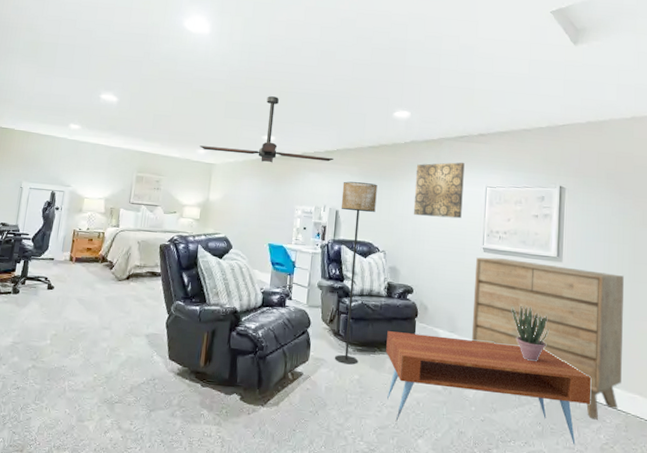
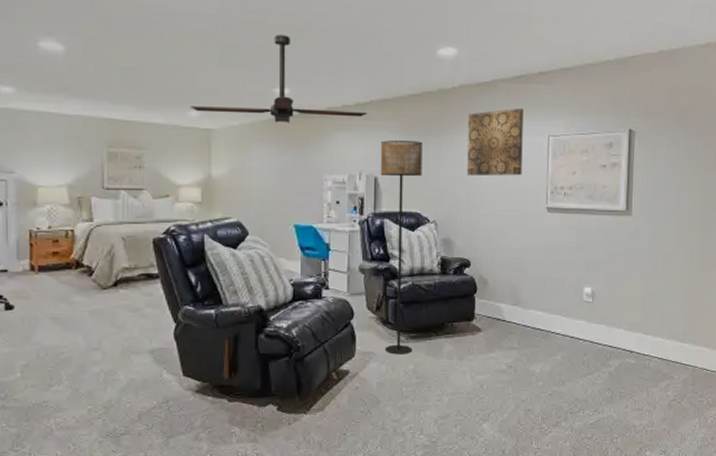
coffee table: present [386,331,592,445] -> none [443,311,661,409]
dresser: present [471,257,624,420] -> none [536,218,694,378]
potted plant: present [511,305,550,362] -> none [578,267,619,327]

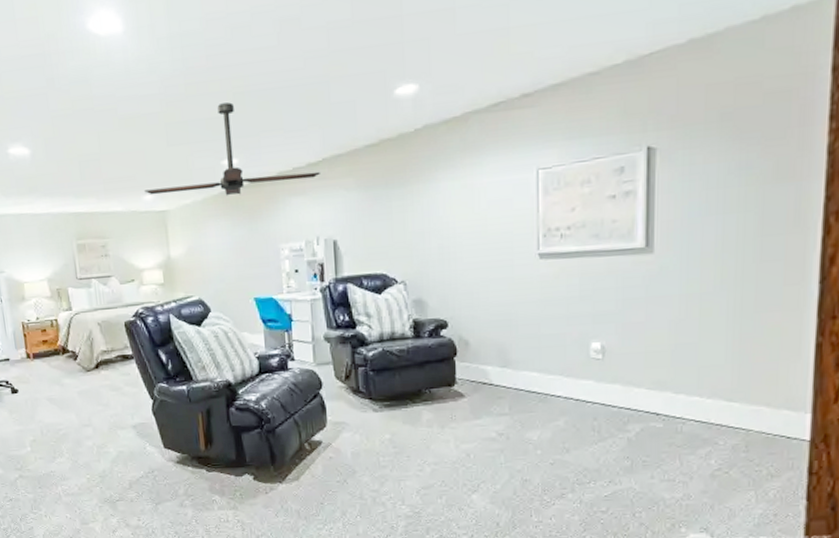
floor lamp: present [380,140,423,355] -> none [337,195,388,424]
wall art: present [466,108,524,177] -> none [434,142,505,228]

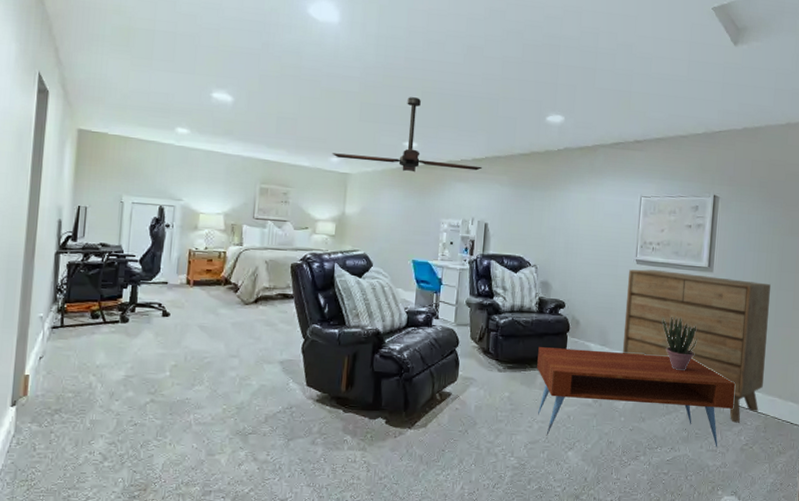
coffee table: none [420,369,698,479] -> present [537,347,736,447]
dresser: none [529,256,746,444] -> present [622,269,771,423]
potted plant: none [582,318,638,387] -> present [662,316,699,371]

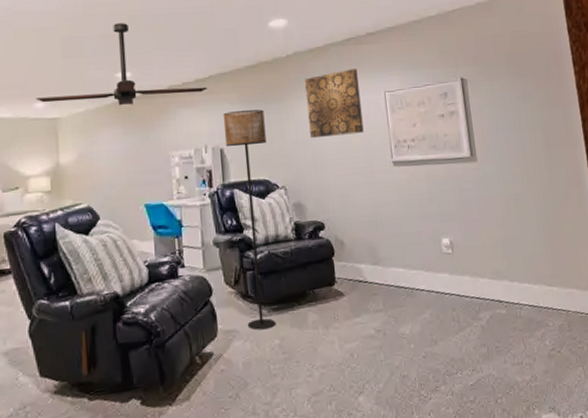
floor lamp: none [484,192,529,382] -> present [223,109,276,331]
coffee table: present [537,347,736,447] -> none [303,261,531,383]
wall art: none [566,171,620,230] -> present [304,69,364,139]
dresser: present [622,269,771,423] -> none [386,164,558,327]
potted plant: present [662,316,699,371] -> none [433,217,477,278]

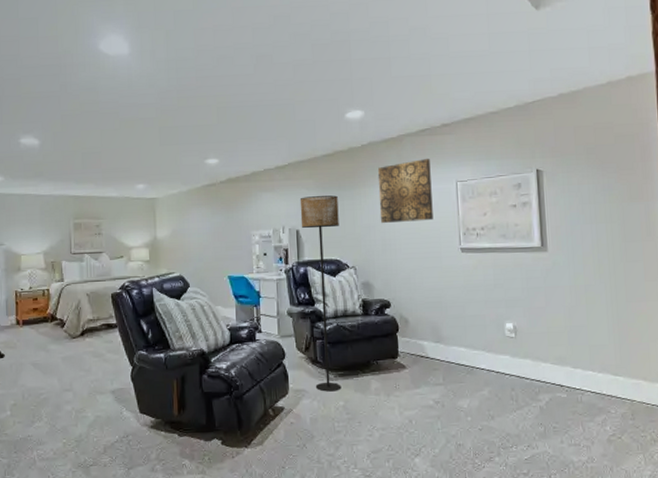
ceiling fan: present [36,23,208,106] -> none [137,114,287,189]

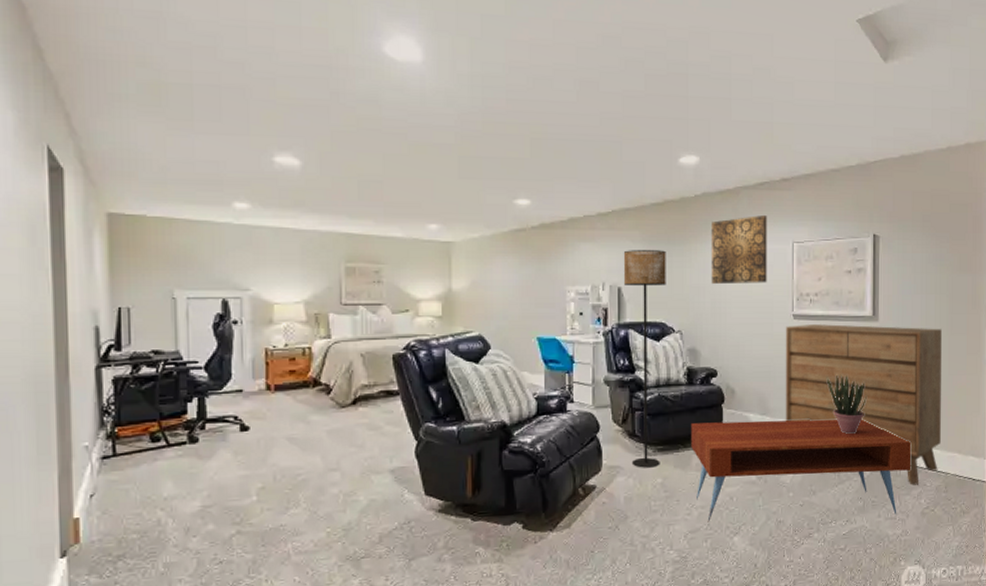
coffee table: none [368,346,593,444] -> present [691,419,912,523]
dresser: none [453,256,623,412] -> present [785,324,942,485]
potted plant: none [497,303,542,362] -> present [826,374,868,435]

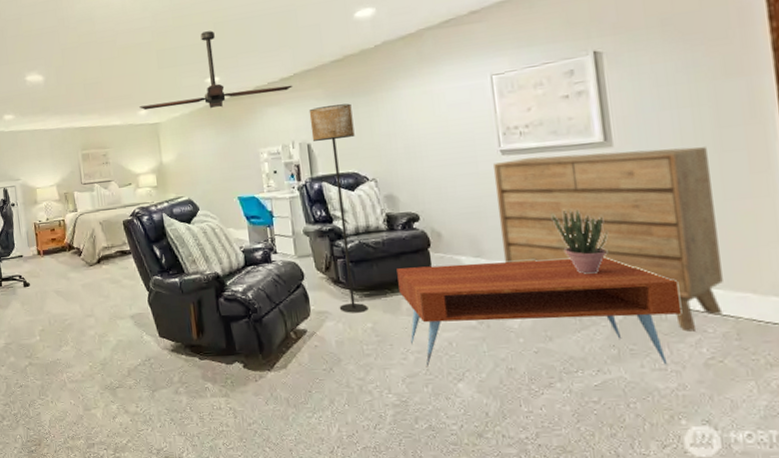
ceiling fan: none [429,146,610,235] -> present [139,30,293,110]
wall art: present [710,215,767,285] -> none [395,53,465,130]

